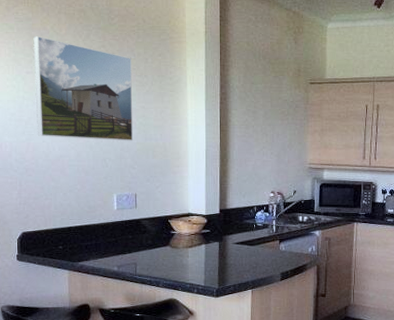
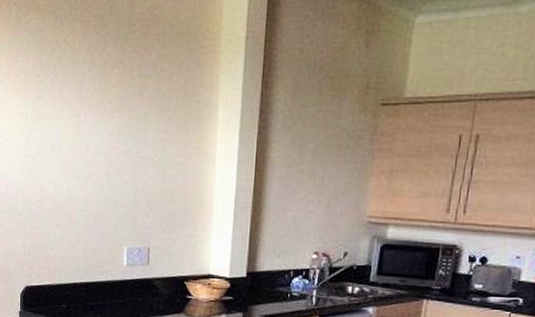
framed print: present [33,36,133,141] -> none [44,51,153,182]

